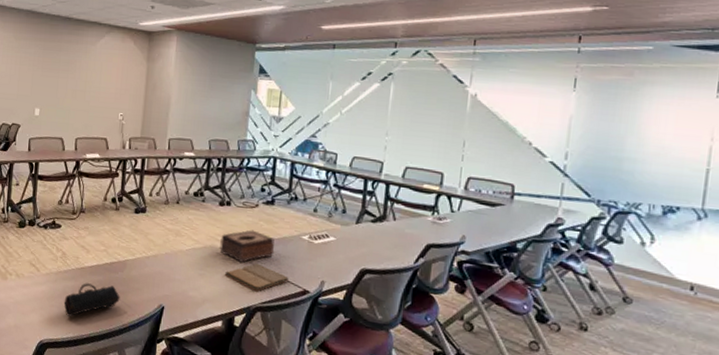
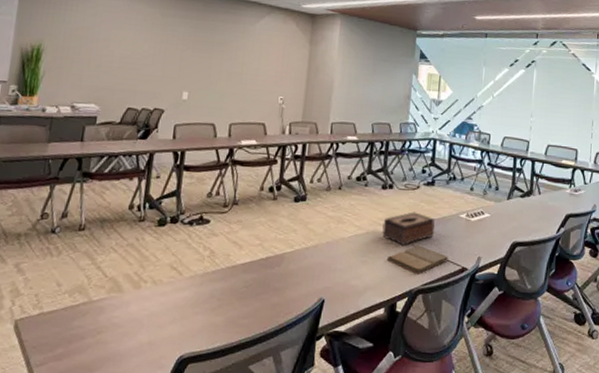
pencil case: present [63,283,120,317] -> none [210,283,277,323]

